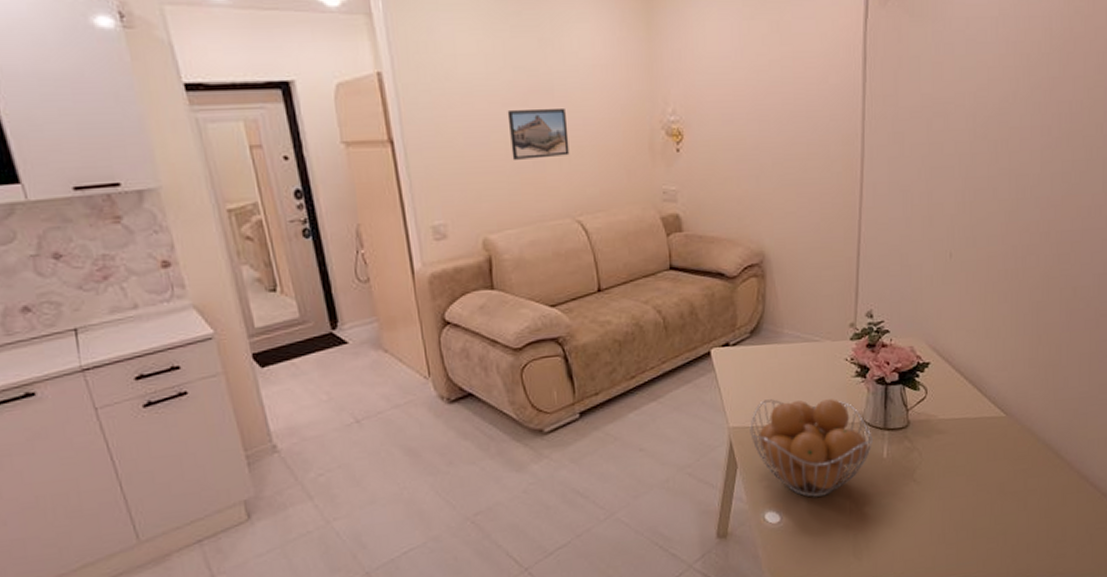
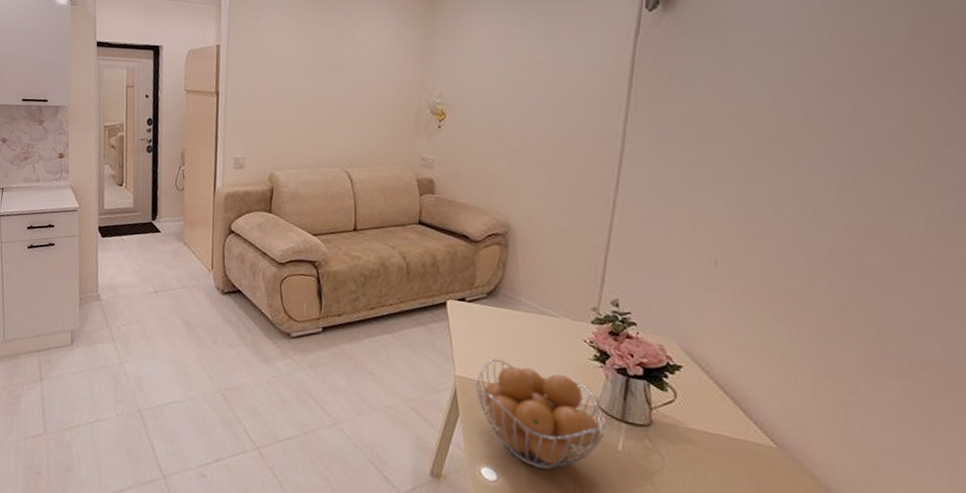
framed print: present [507,109,570,160] -> none [302,81,349,119]

